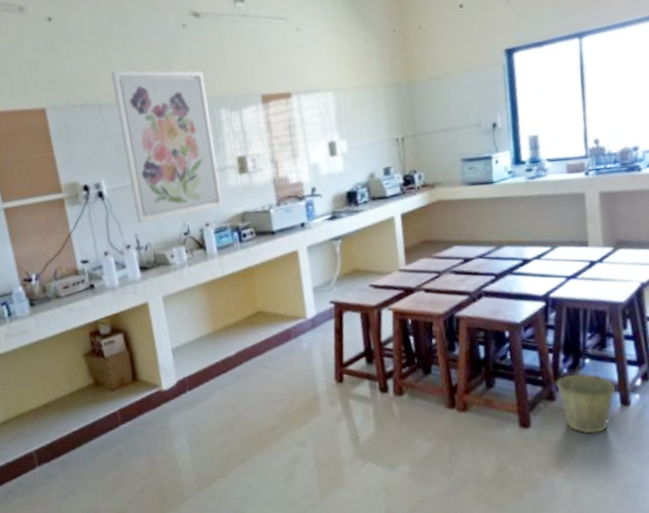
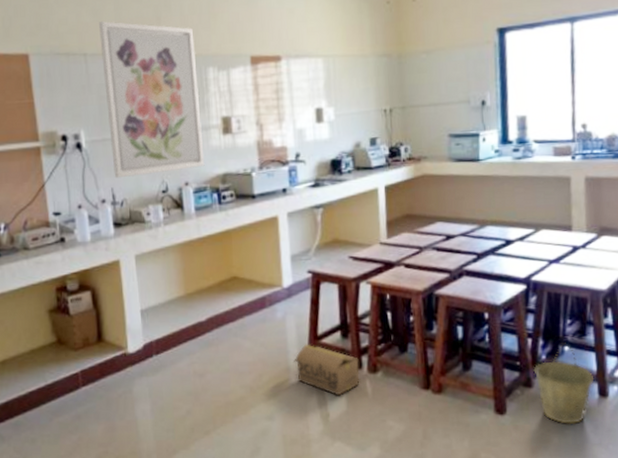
cardboard box: none [322,371,387,420] -> present [294,344,360,396]

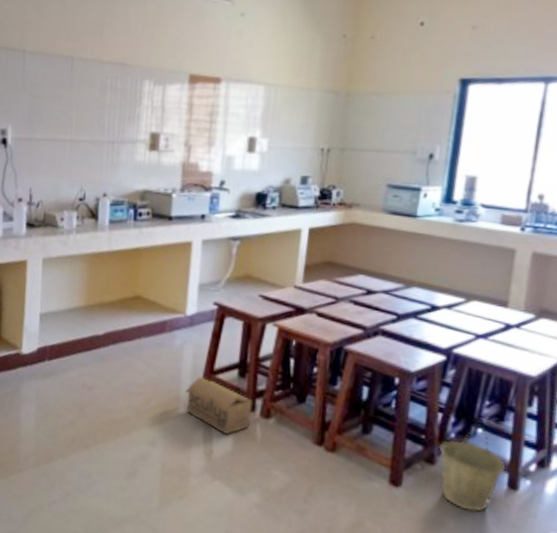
wall art: present [99,20,205,179] -> none [34,19,136,181]

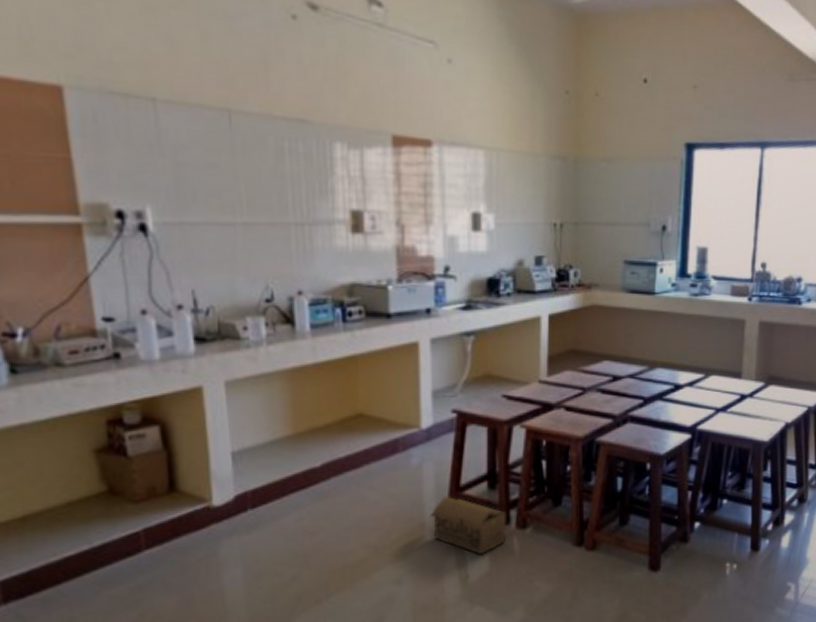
bucket: present [438,424,506,513] -> none [691,496,748,580]

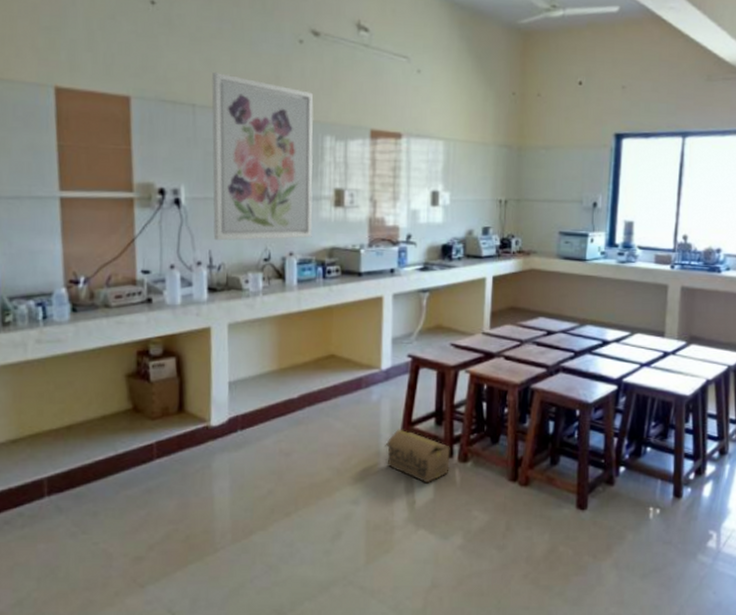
wall art: none [176,54,326,278] -> present [211,71,314,241]

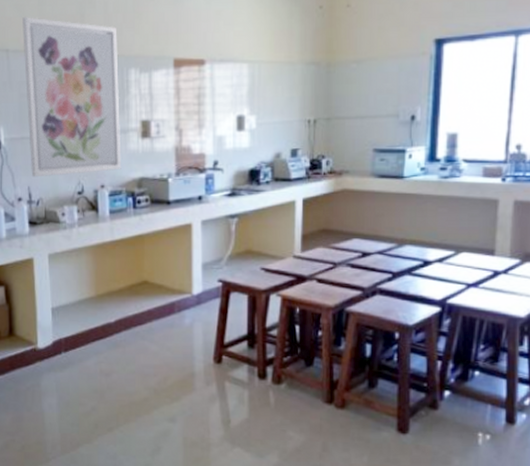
cardboard box: present [385,429,450,484] -> none [199,351,264,404]

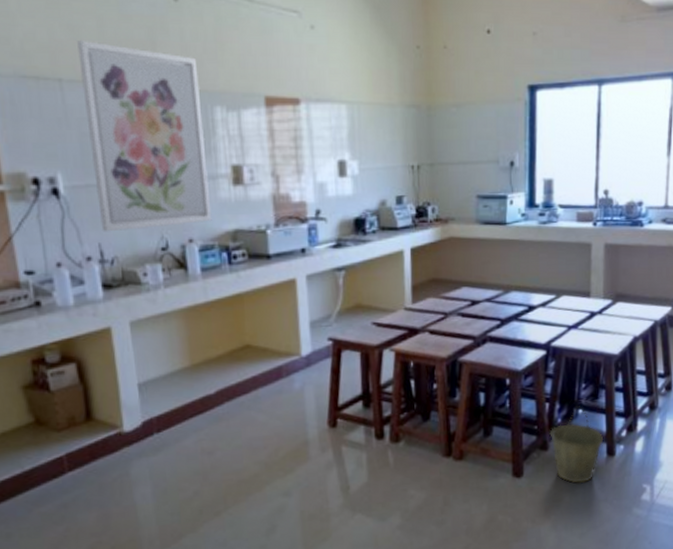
bucket: none [440,367,503,449] -> present [549,406,604,484]

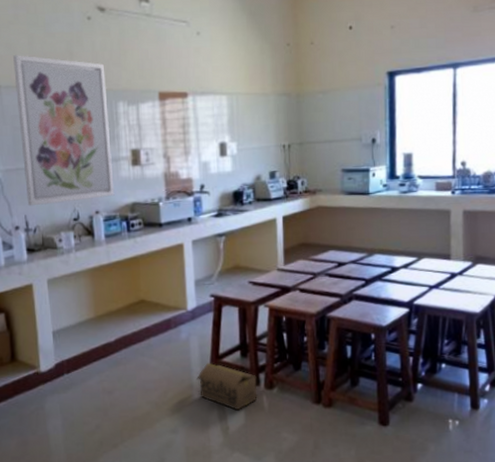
cardboard box: none [313,415,382,468] -> present [197,362,258,411]
bucket: present [549,406,604,484] -> none [414,360,467,435]

